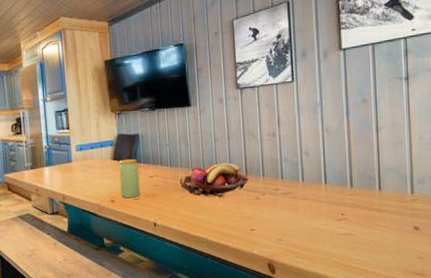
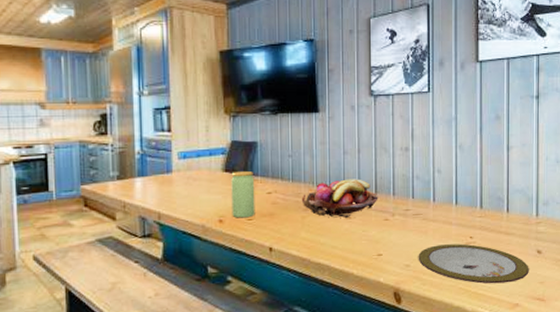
plate: none [289,220,406,258] -> present [418,243,529,284]

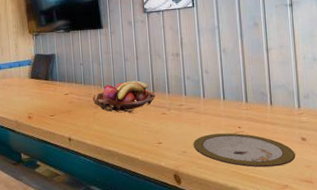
jar: present [231,170,255,218] -> none [36,77,56,115]

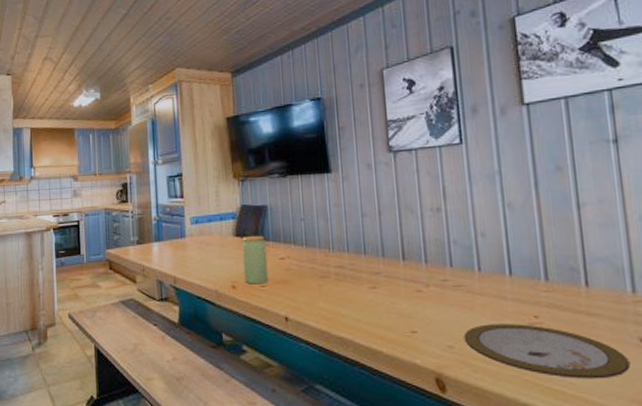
jar: none [36,77,56,115] -> present [242,235,269,285]
fruit basket: present [92,80,156,114] -> none [317,244,407,288]

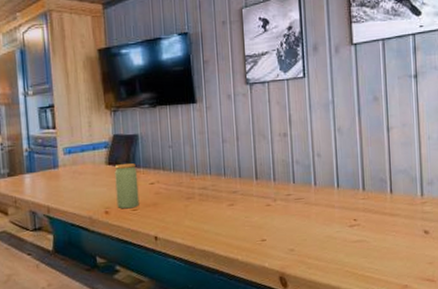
plate: present [464,324,630,379] -> none [302,226,417,266]

